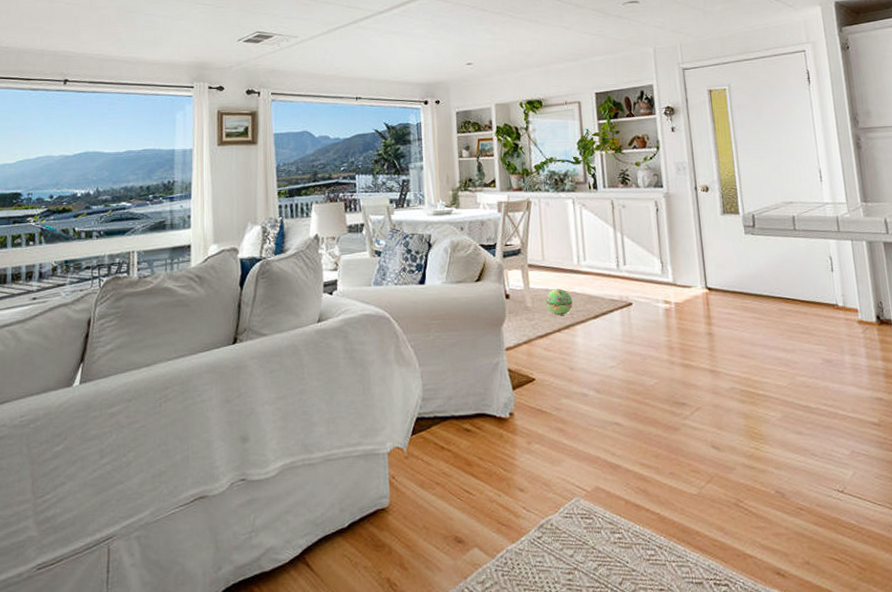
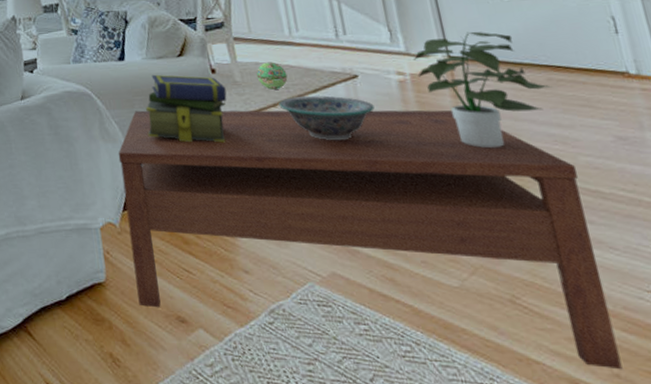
coffee table: none [411,334,812,558] -> present [118,110,623,370]
stack of books: none [441,298,518,366] -> present [146,74,227,143]
decorative bowl: none [563,322,644,364] -> present [279,95,375,141]
potted plant: none [678,265,783,370] -> present [413,31,553,149]

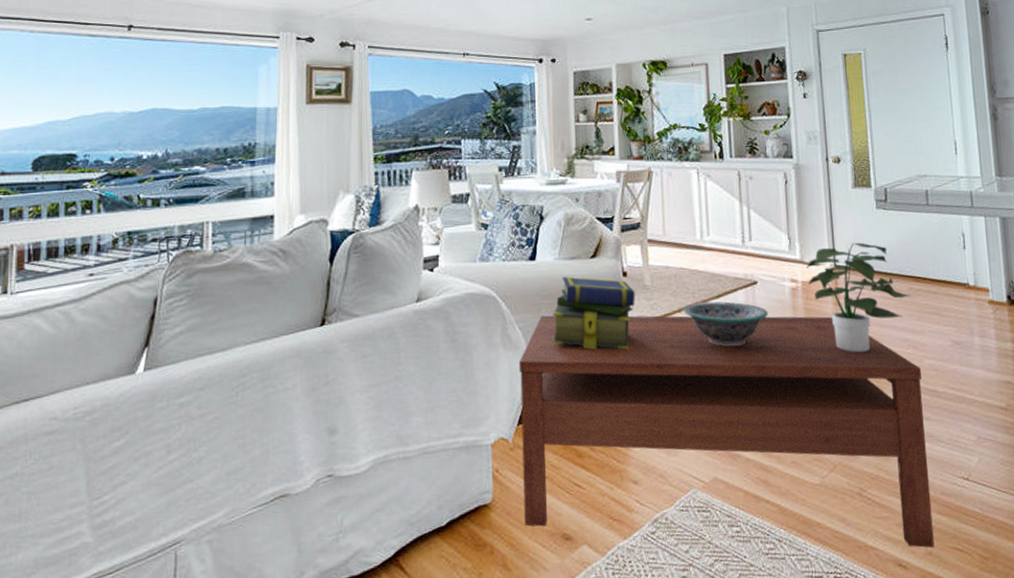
ball: present [256,62,288,90] -> none [666,266,695,295]

